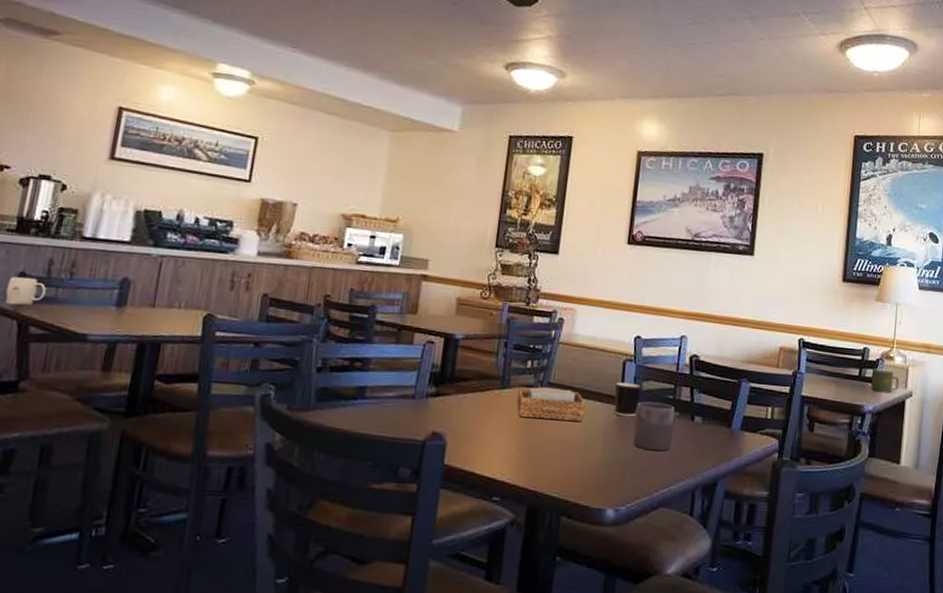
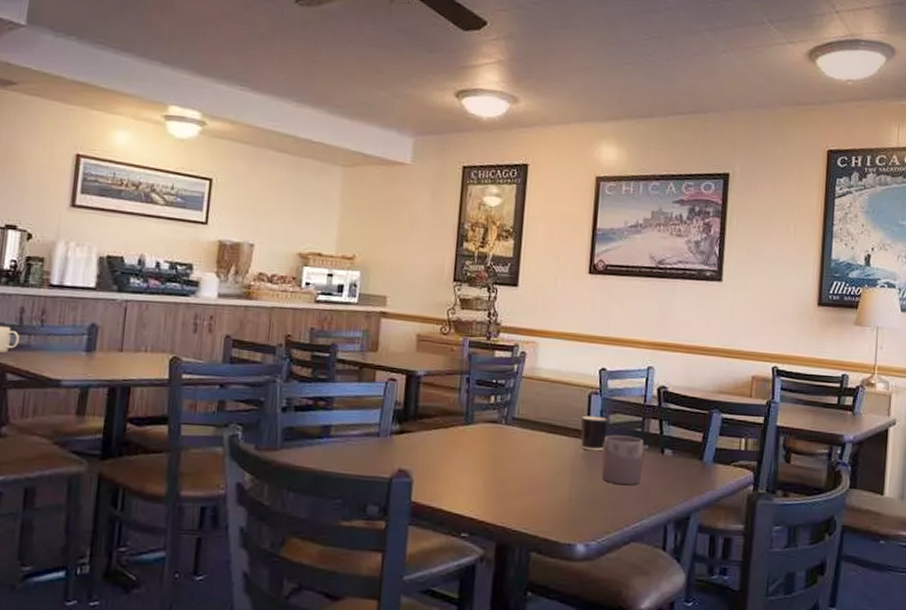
napkin holder: present [516,386,586,422] -> none [481,422,551,457]
mug: present [871,368,900,394] -> none [851,396,882,422]

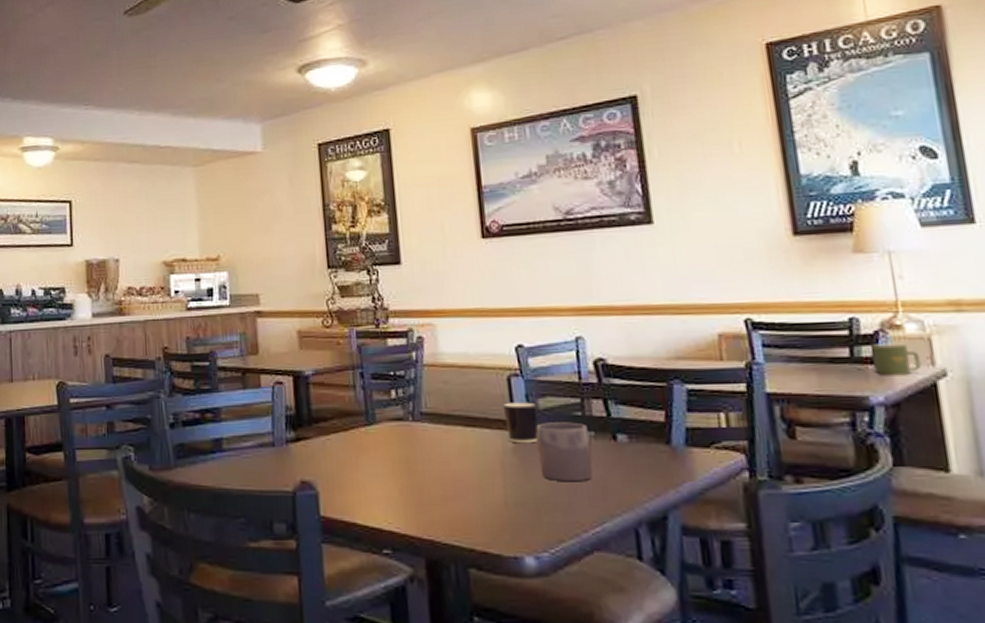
mug: none [851,396,882,422] -> present [869,343,922,377]

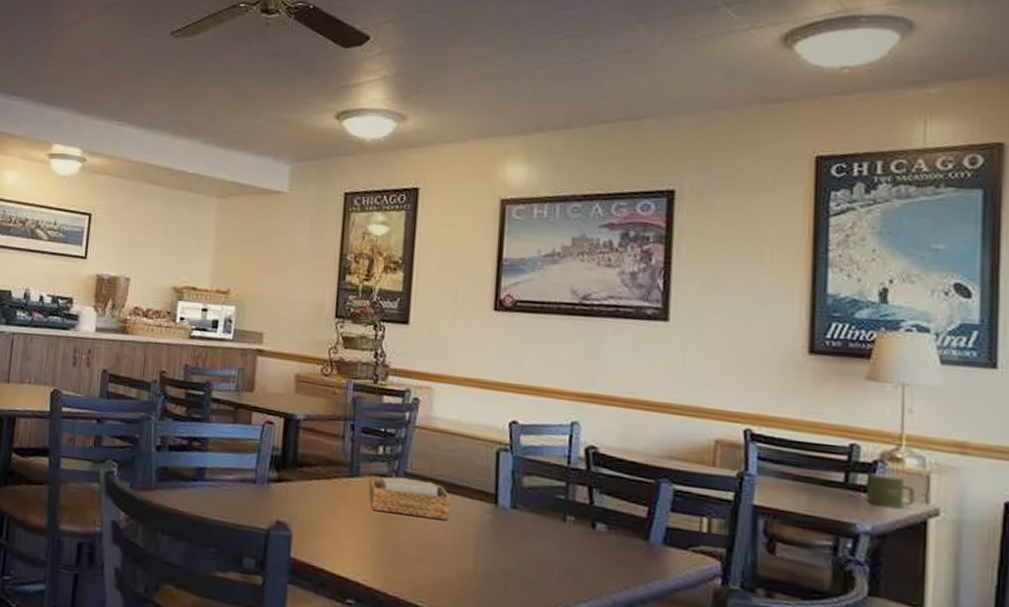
napkin holder: none [386,418,472,456] -> present [368,475,451,521]
mug: present [502,402,538,444] -> none [487,475,522,519]
mug: present [536,422,593,482] -> none [514,500,569,564]

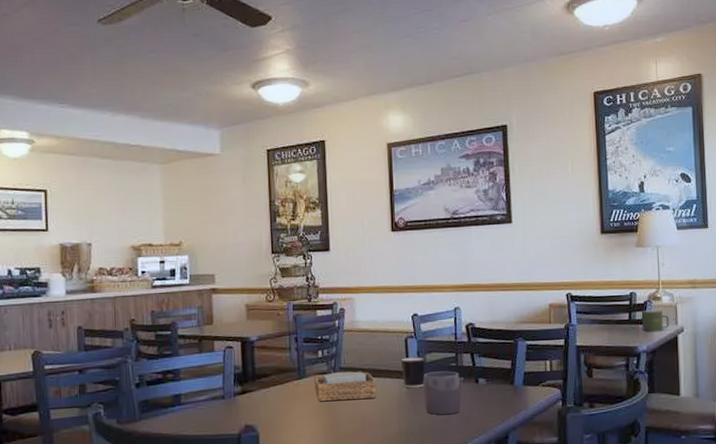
mug: none [487,475,522,519] -> present [400,357,425,389]
mug: none [514,500,569,564] -> present [423,371,461,415]

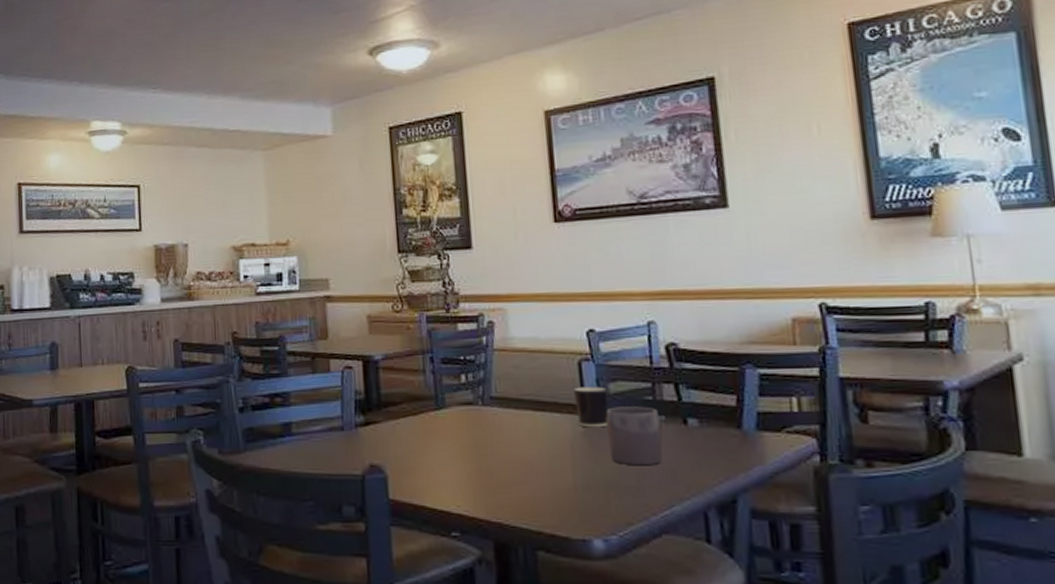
napkin holder: present [314,371,377,402] -> none [456,402,542,440]
mug: present [641,310,670,333] -> none [945,328,998,361]

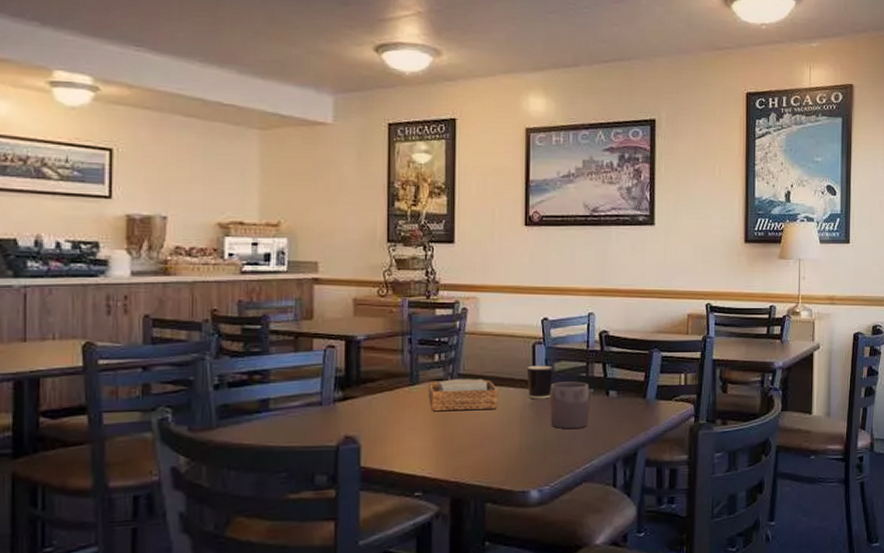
napkin holder: none [456,402,542,440] -> present [428,378,498,412]

